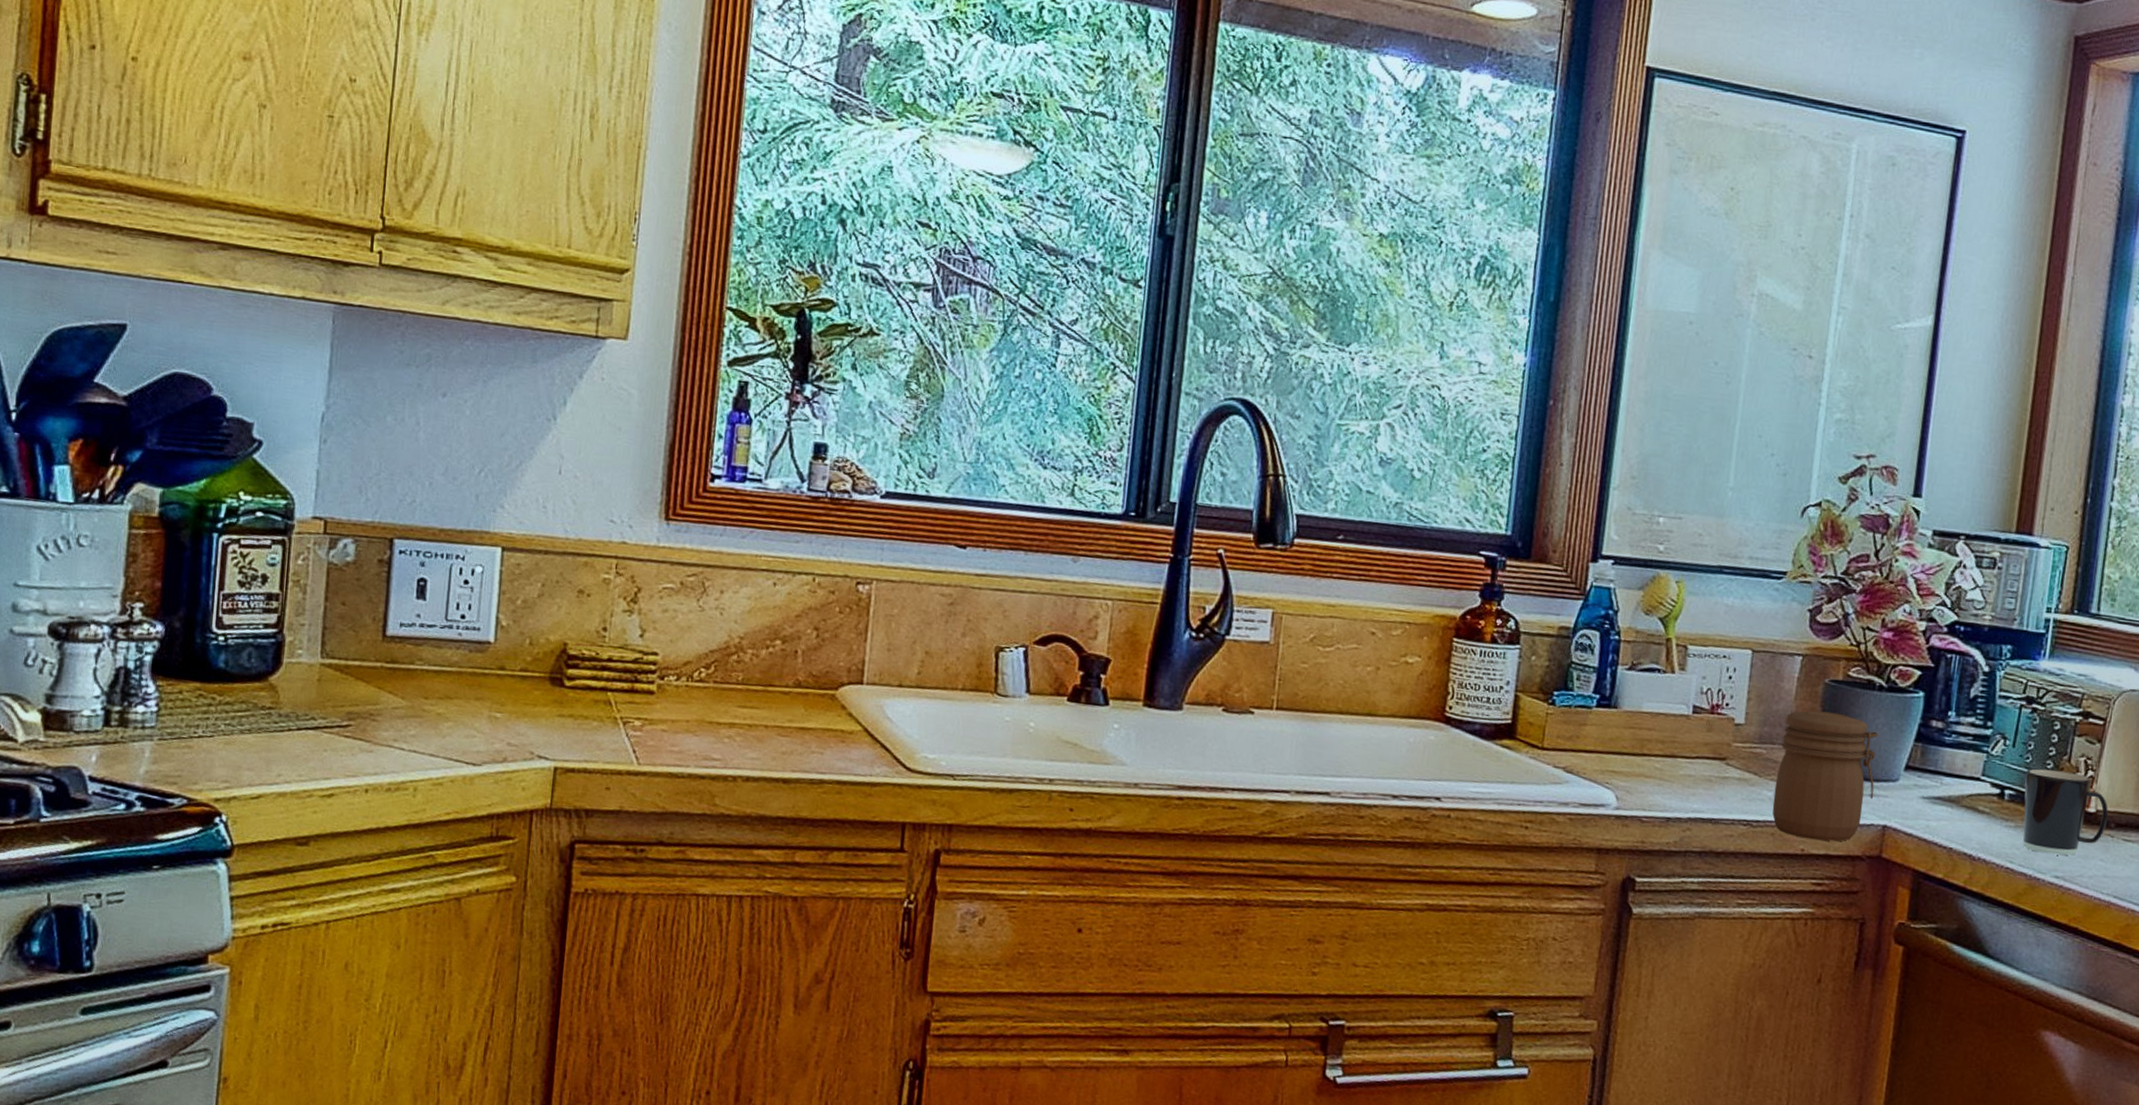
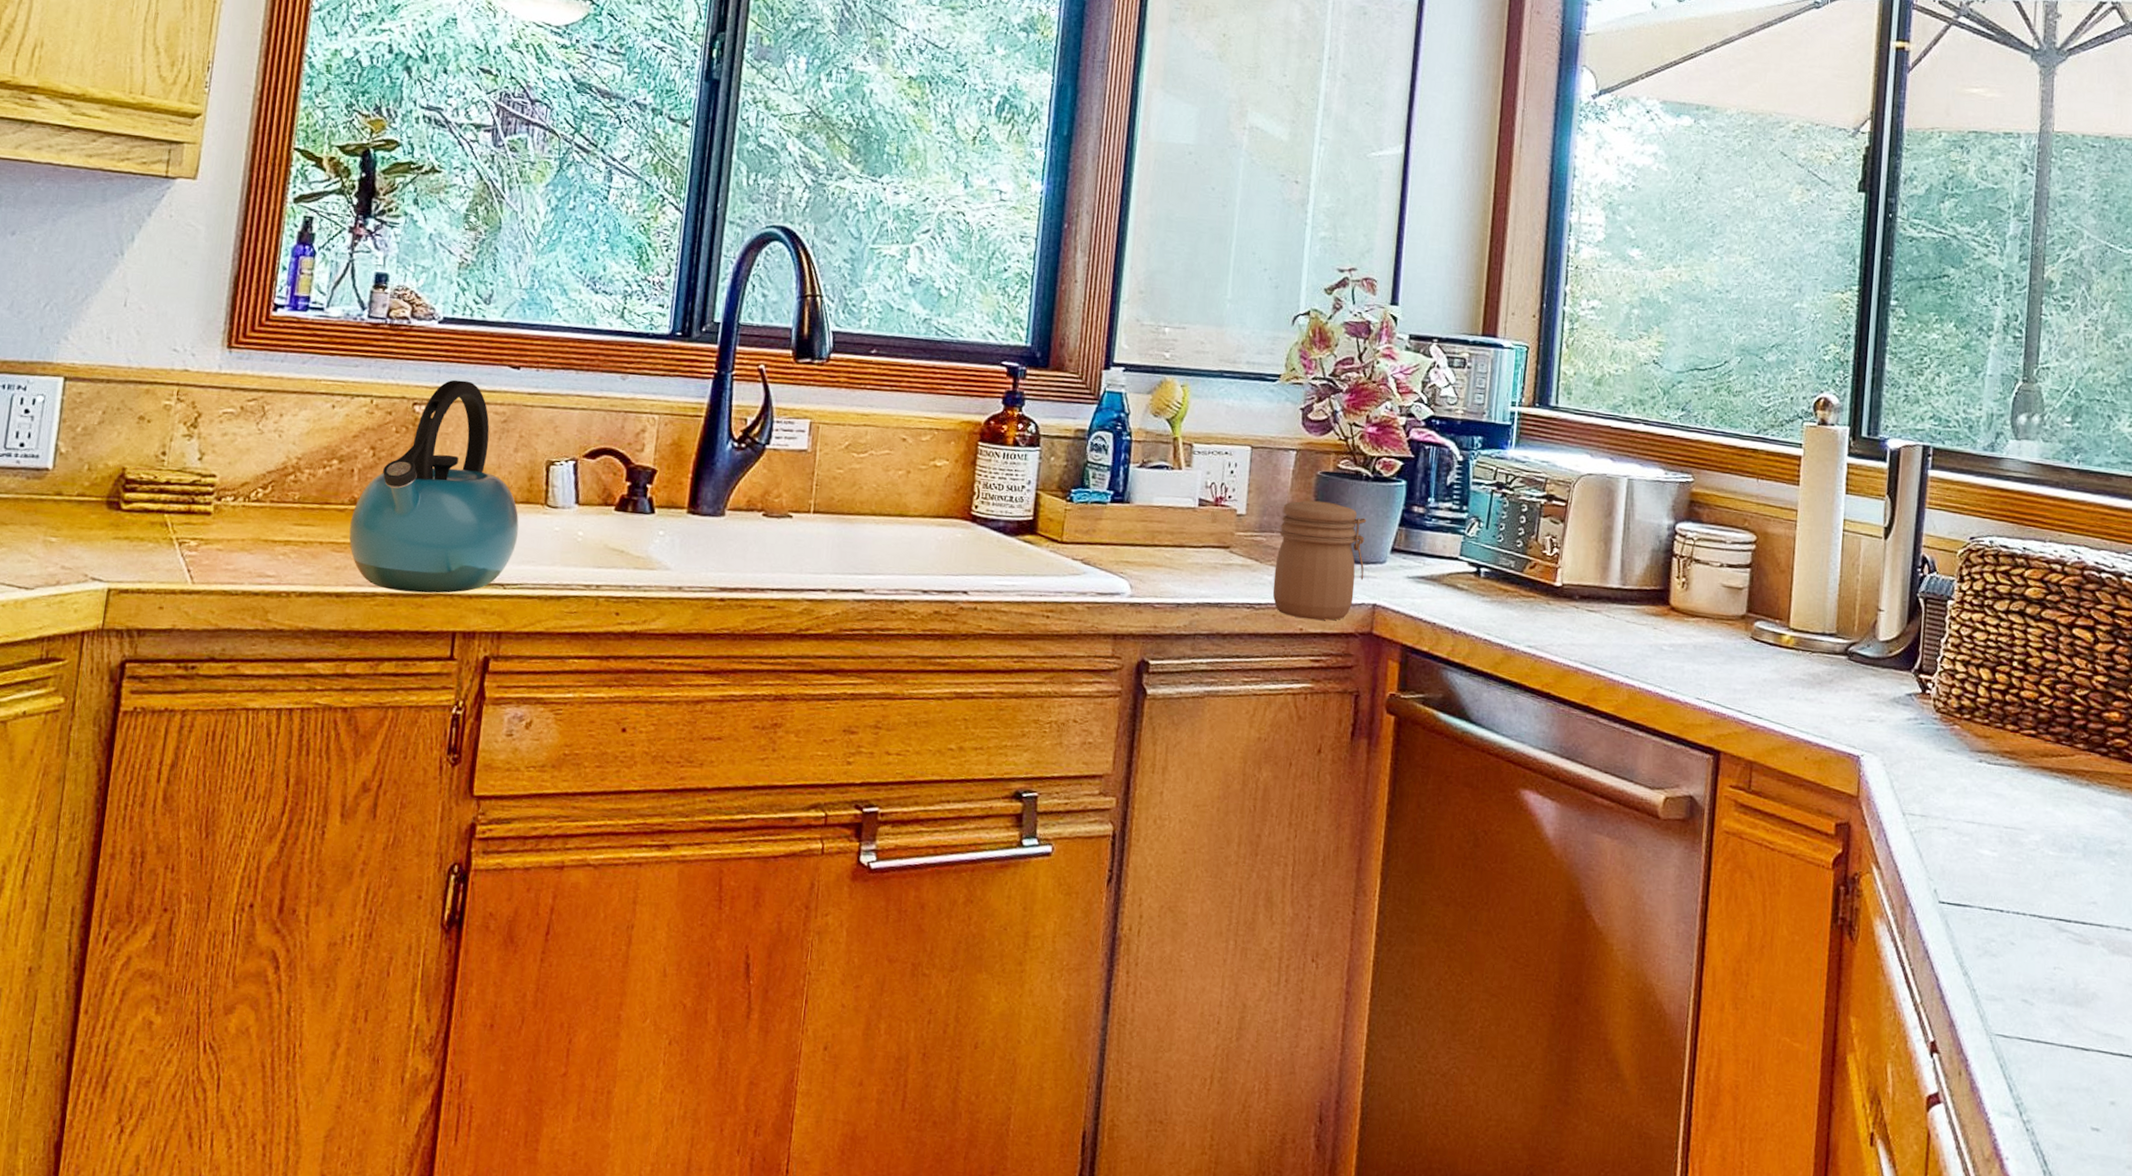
kettle: none [794,558,969,783] -> present [349,379,519,594]
mug: present [2022,768,2109,856] -> none [1498,547,1573,627]

